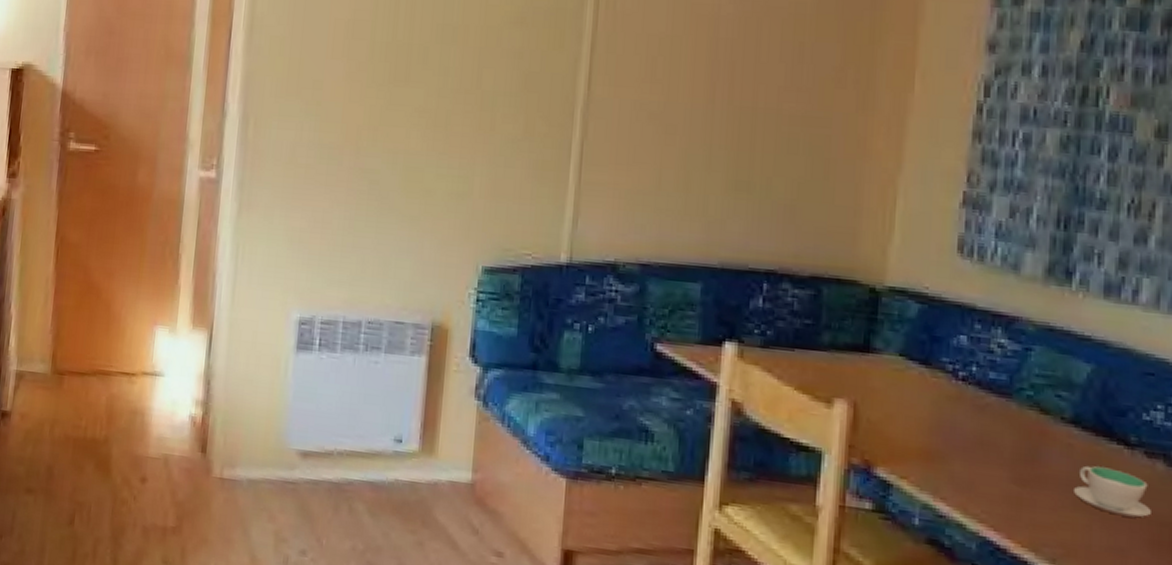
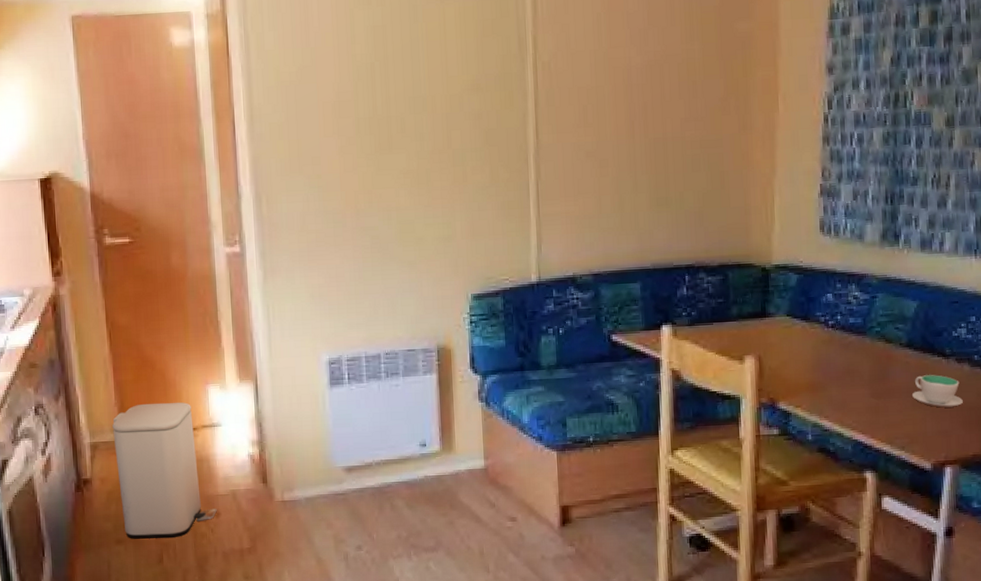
pedal bin: none [37,335,144,498] -> present [112,402,217,539]

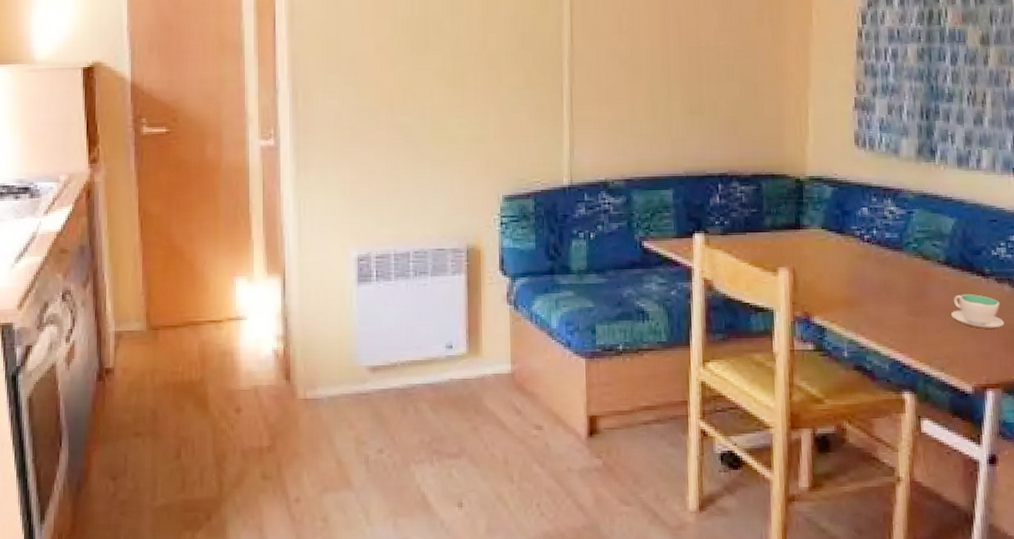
pedal bin: present [112,402,217,539] -> none [138,293,238,432]

